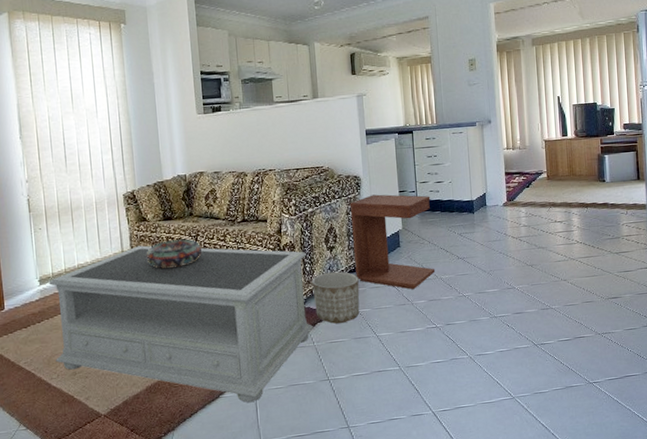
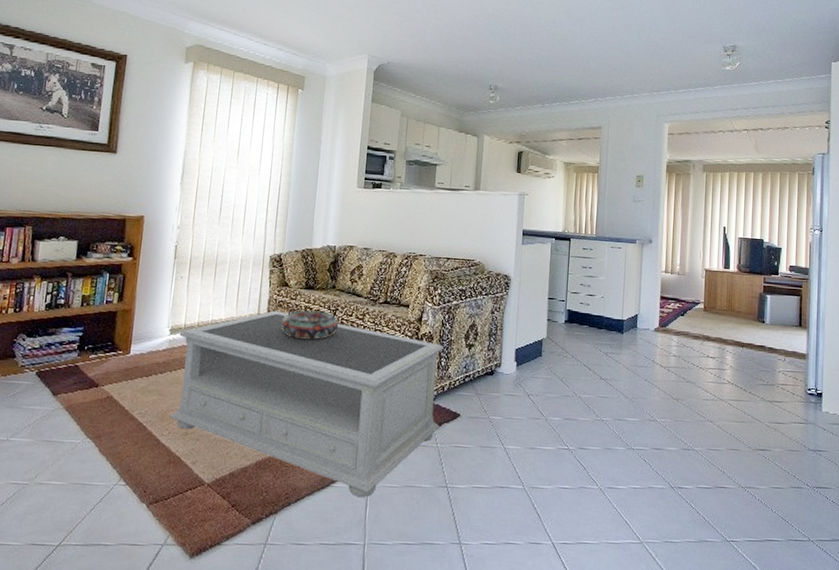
planter: present [312,271,360,324] -> none [444,371,494,427]
side table: present [349,194,436,290] -> none [492,297,580,405]

